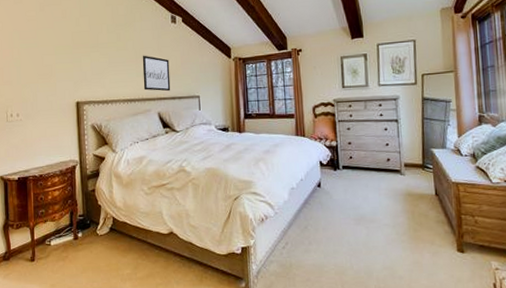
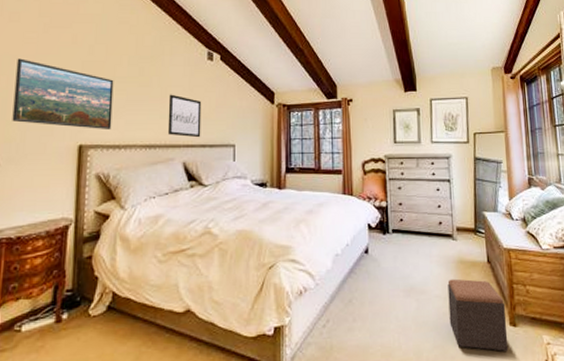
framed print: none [24,33,100,88] -> present [12,58,114,129]
footstool: none [396,209,456,274] -> present [447,278,509,351]

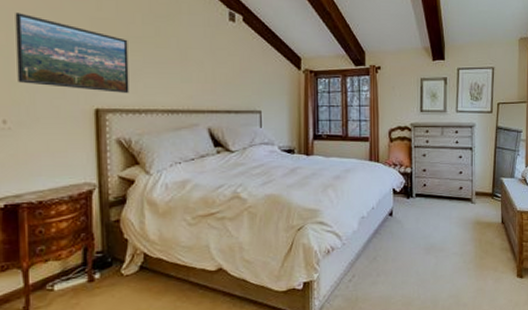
wall art: present [167,94,202,138] -> none [189,57,226,103]
footstool: present [447,278,509,351] -> none [464,238,515,299]

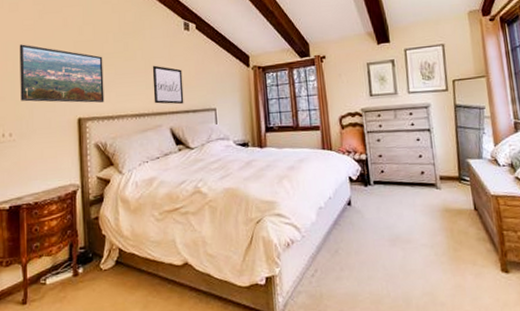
wall art: none [189,57,226,103] -> present [152,65,184,105]

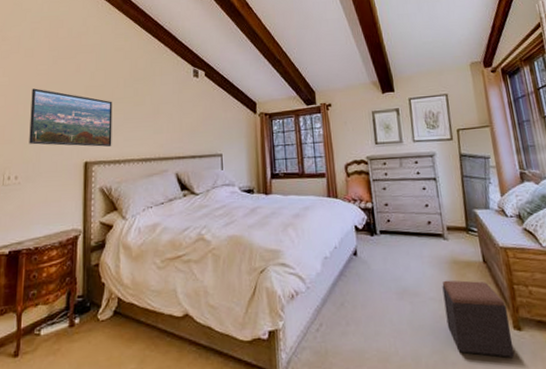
wall art: present [152,65,184,105] -> none [160,110,191,150]
footstool: none [433,227,502,298] -> present [442,280,515,357]

